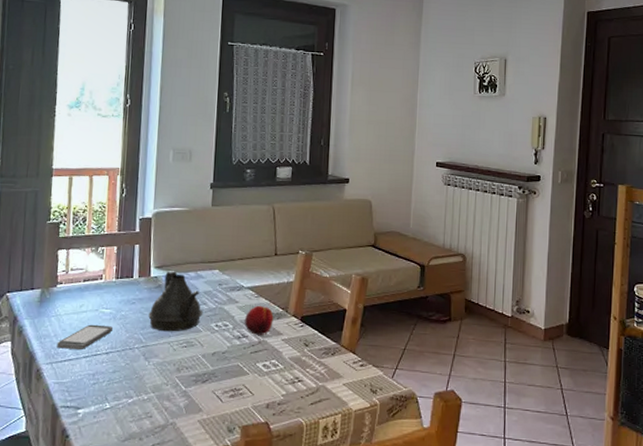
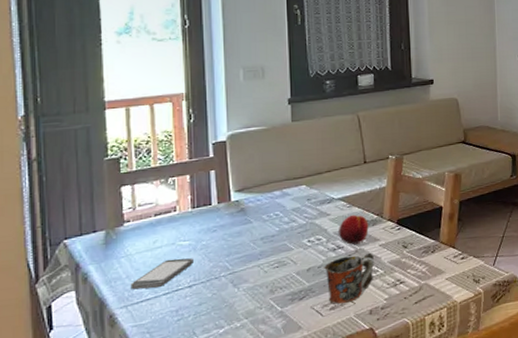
teapot: present [148,271,203,332] -> none [233,192,293,255]
mug: none [227,346,277,394] -> present [323,253,375,304]

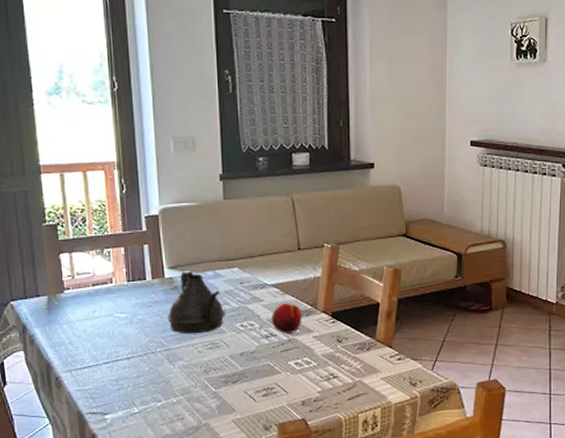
smartphone: present [130,258,193,290] -> none [73,330,131,357]
teapot: none [233,192,293,255] -> present [167,271,226,334]
mug: present [323,253,375,304] -> none [256,344,308,392]

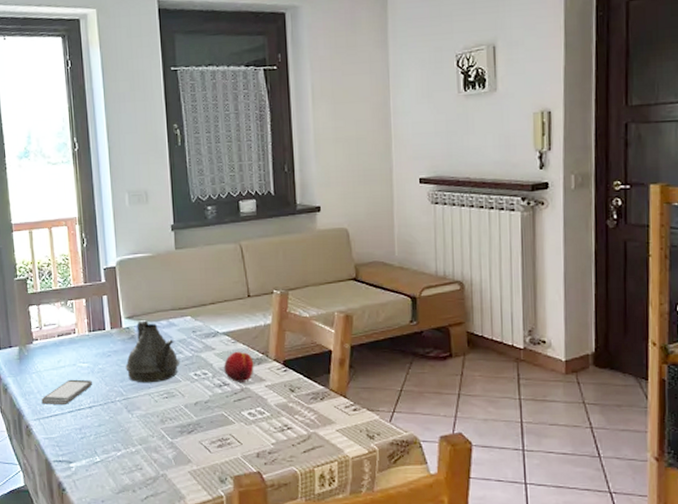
smartphone: none [73,330,131,357] -> present [41,379,92,406]

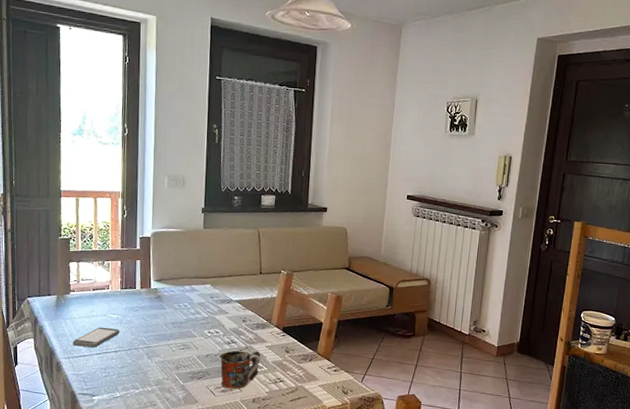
teapot: present [125,320,180,383] -> none [150,284,198,336]
mug: none [210,394,261,443] -> present [218,350,261,390]
fruit: present [224,351,254,382] -> none [234,316,259,342]

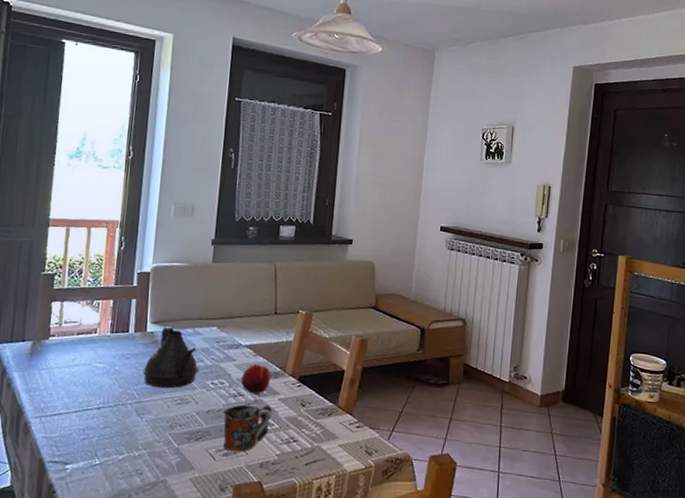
smartphone: present [73,327,119,348] -> none [46,378,105,405]
teapot: none [150,284,198,336] -> present [143,326,200,389]
fruit: none [234,316,259,342] -> present [241,364,271,394]

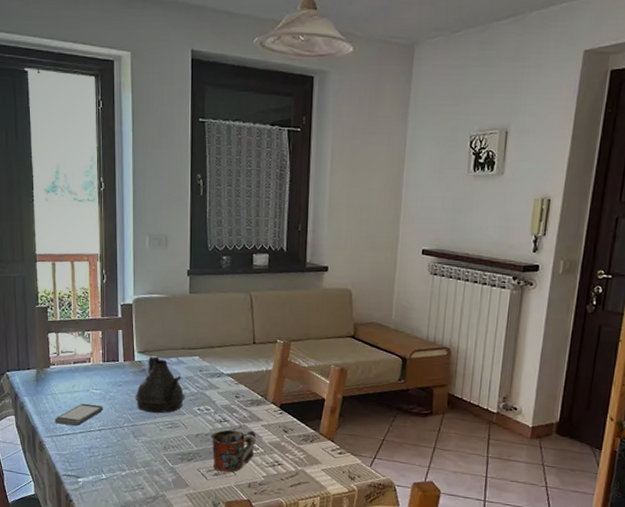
smartphone: none [46,378,105,405] -> present [55,403,103,426]
fruit: present [241,364,271,394] -> none [226,391,253,420]

